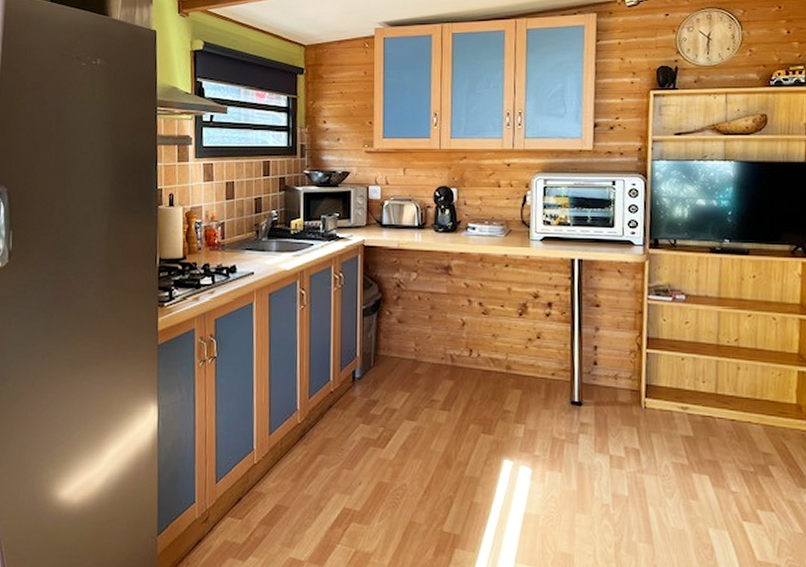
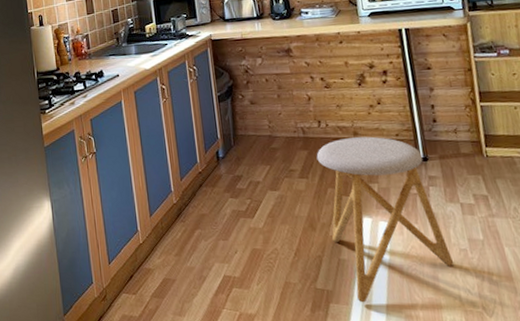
stool: none [462,372,592,552] -> present [316,136,453,303]

